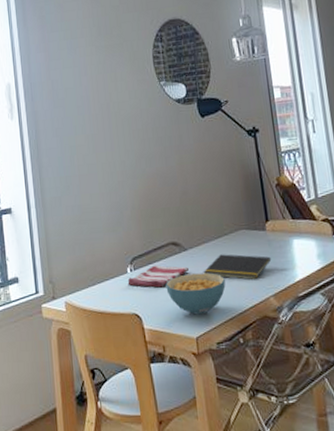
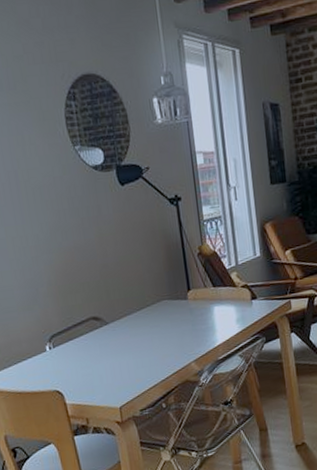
dish towel: present [128,265,189,288] -> none [47,340,111,364]
cereal bowl: present [165,272,226,315] -> none [87,344,148,386]
notepad: present [203,254,272,280] -> none [125,324,193,349]

